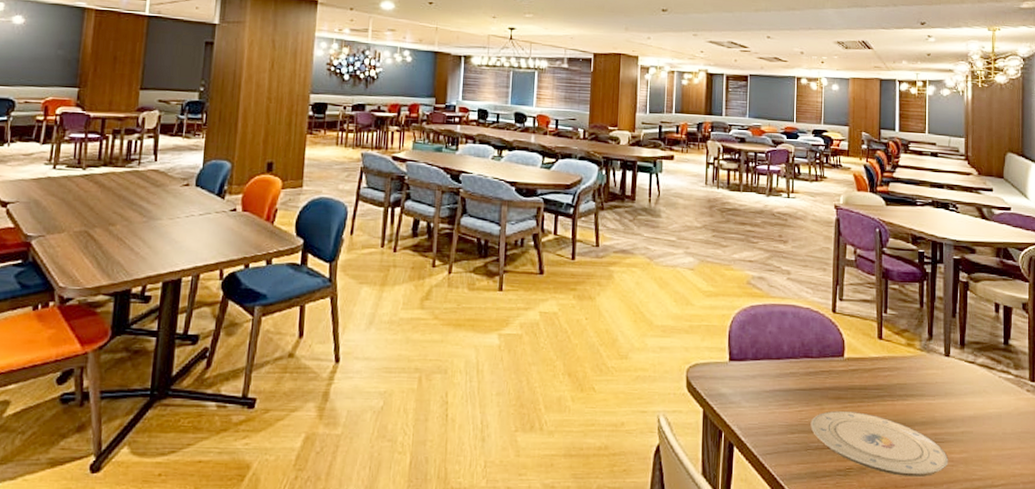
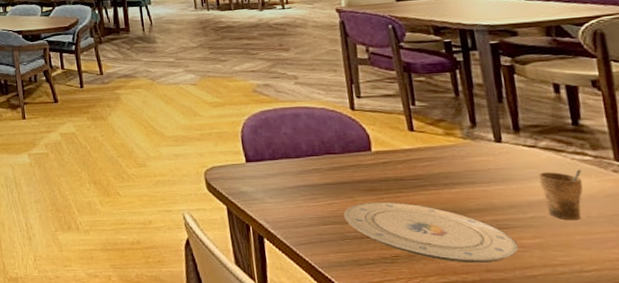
cup: none [973,387,1004,437] -> present [539,169,583,221]

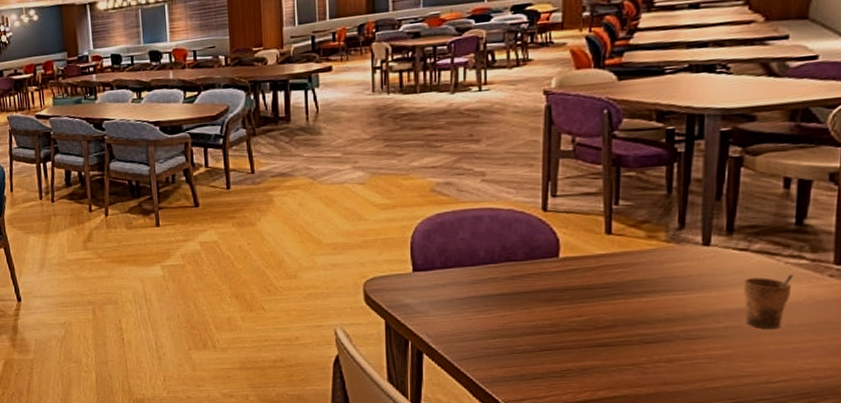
plate: present [343,201,518,264] -> none [516,312,703,377]

